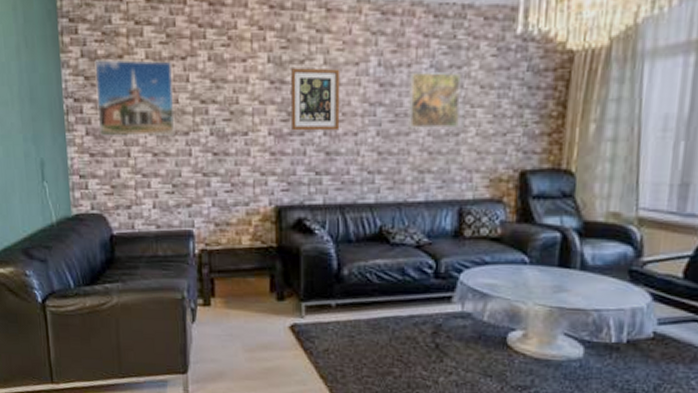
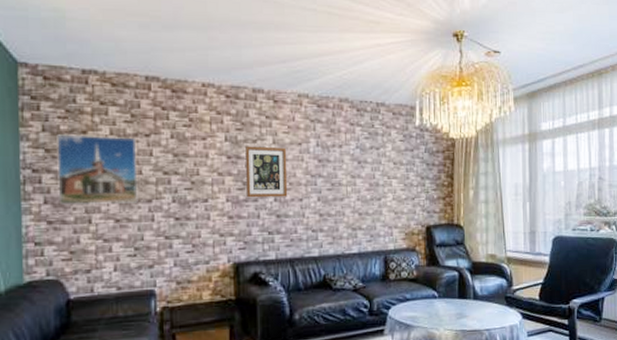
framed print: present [408,71,461,129] -> none [341,151,381,196]

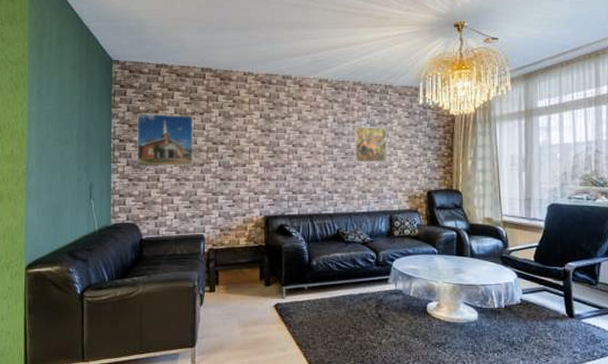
wall art: present [246,146,288,198] -> none [276,122,309,164]
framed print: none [341,151,381,196] -> present [354,126,388,163]

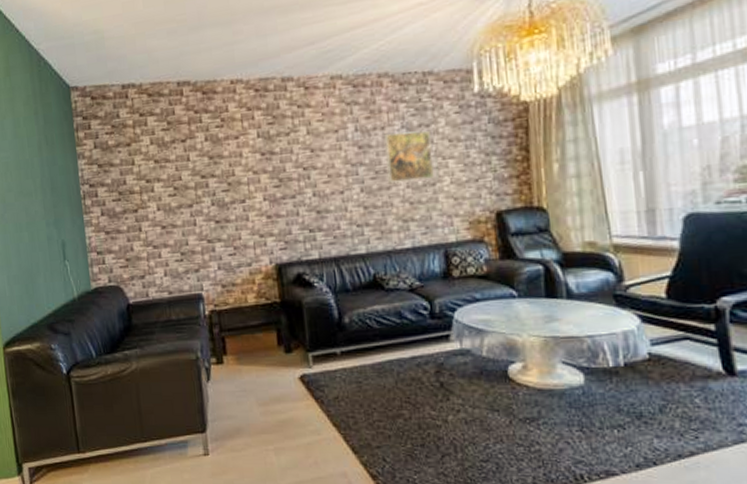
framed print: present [137,113,194,166] -> none [106,144,180,215]

